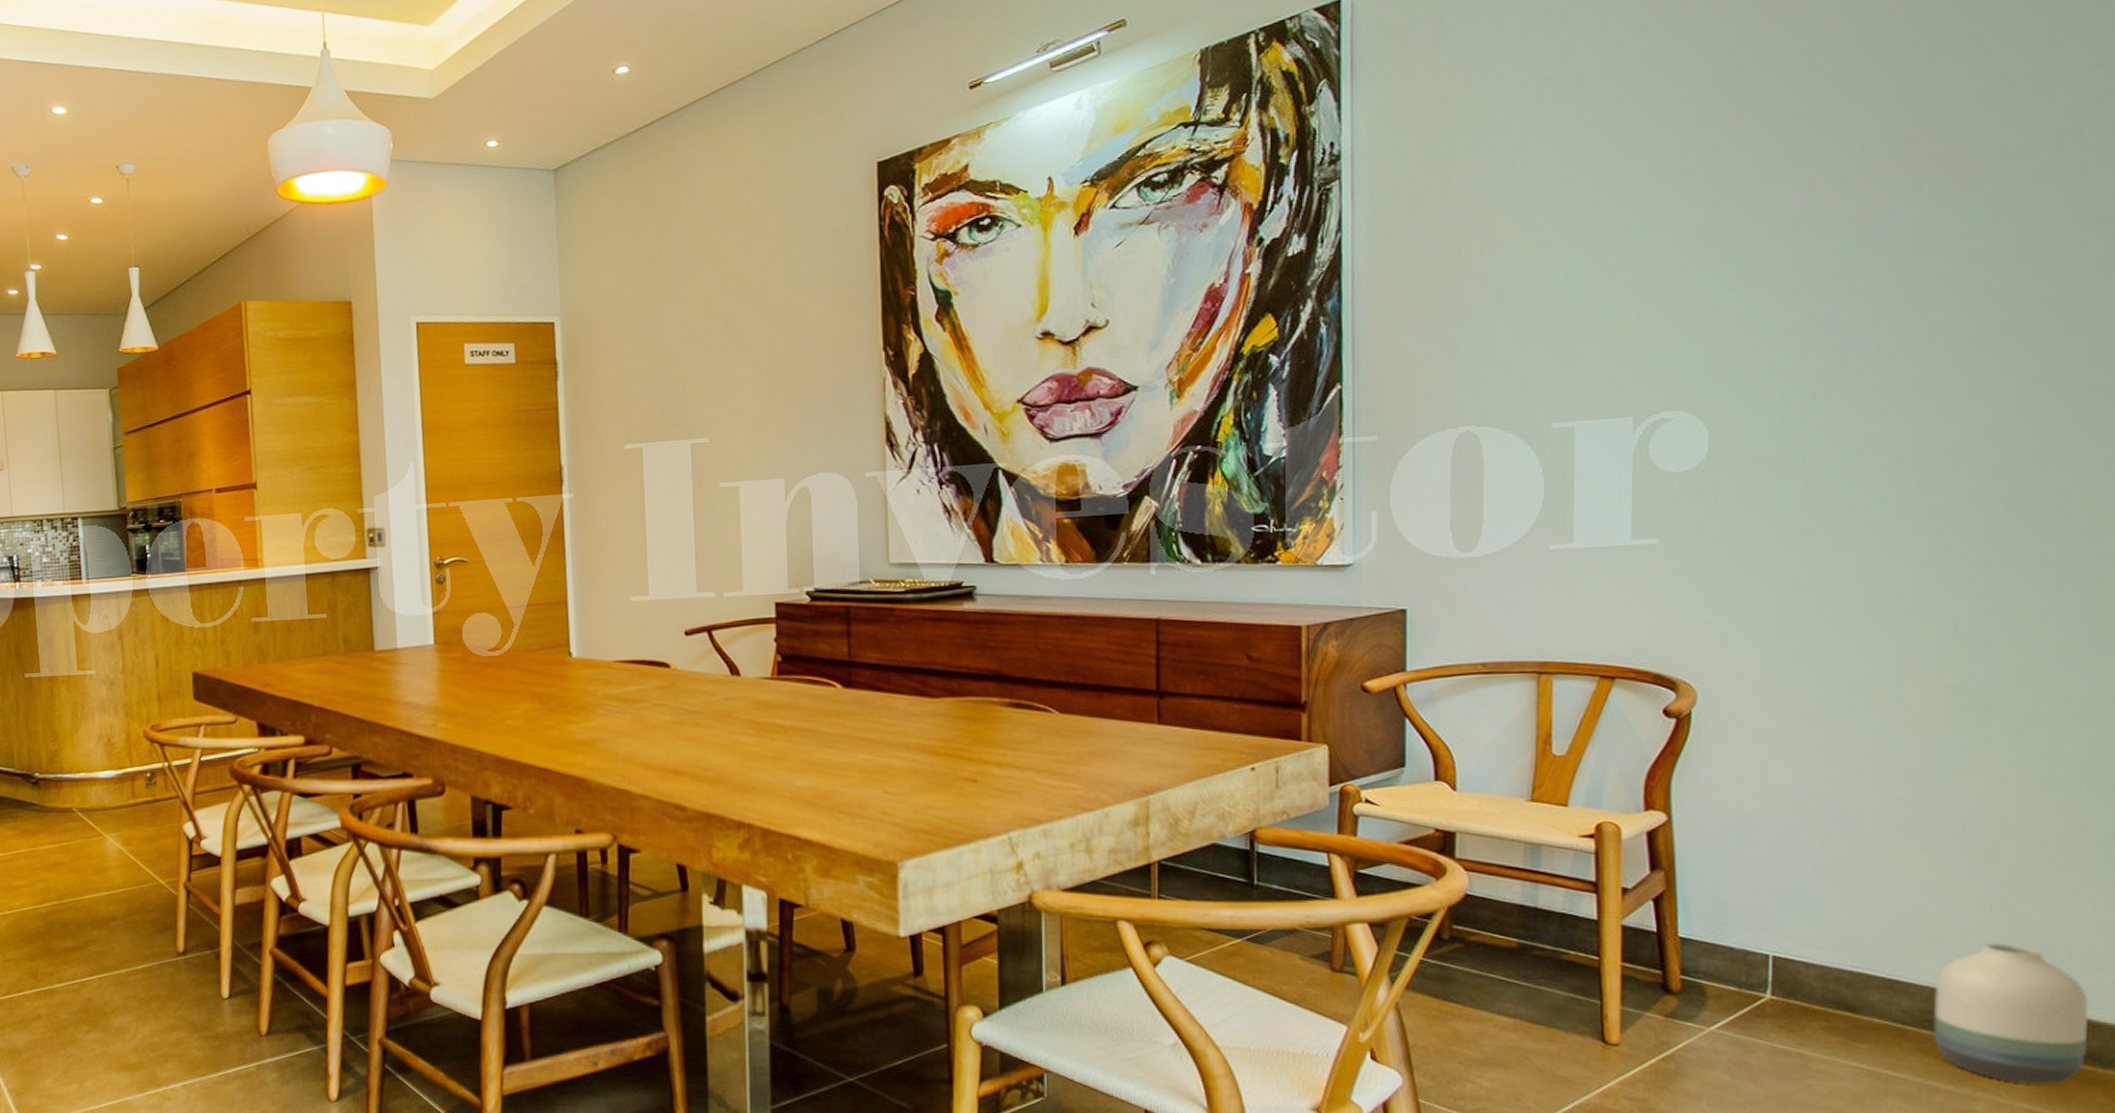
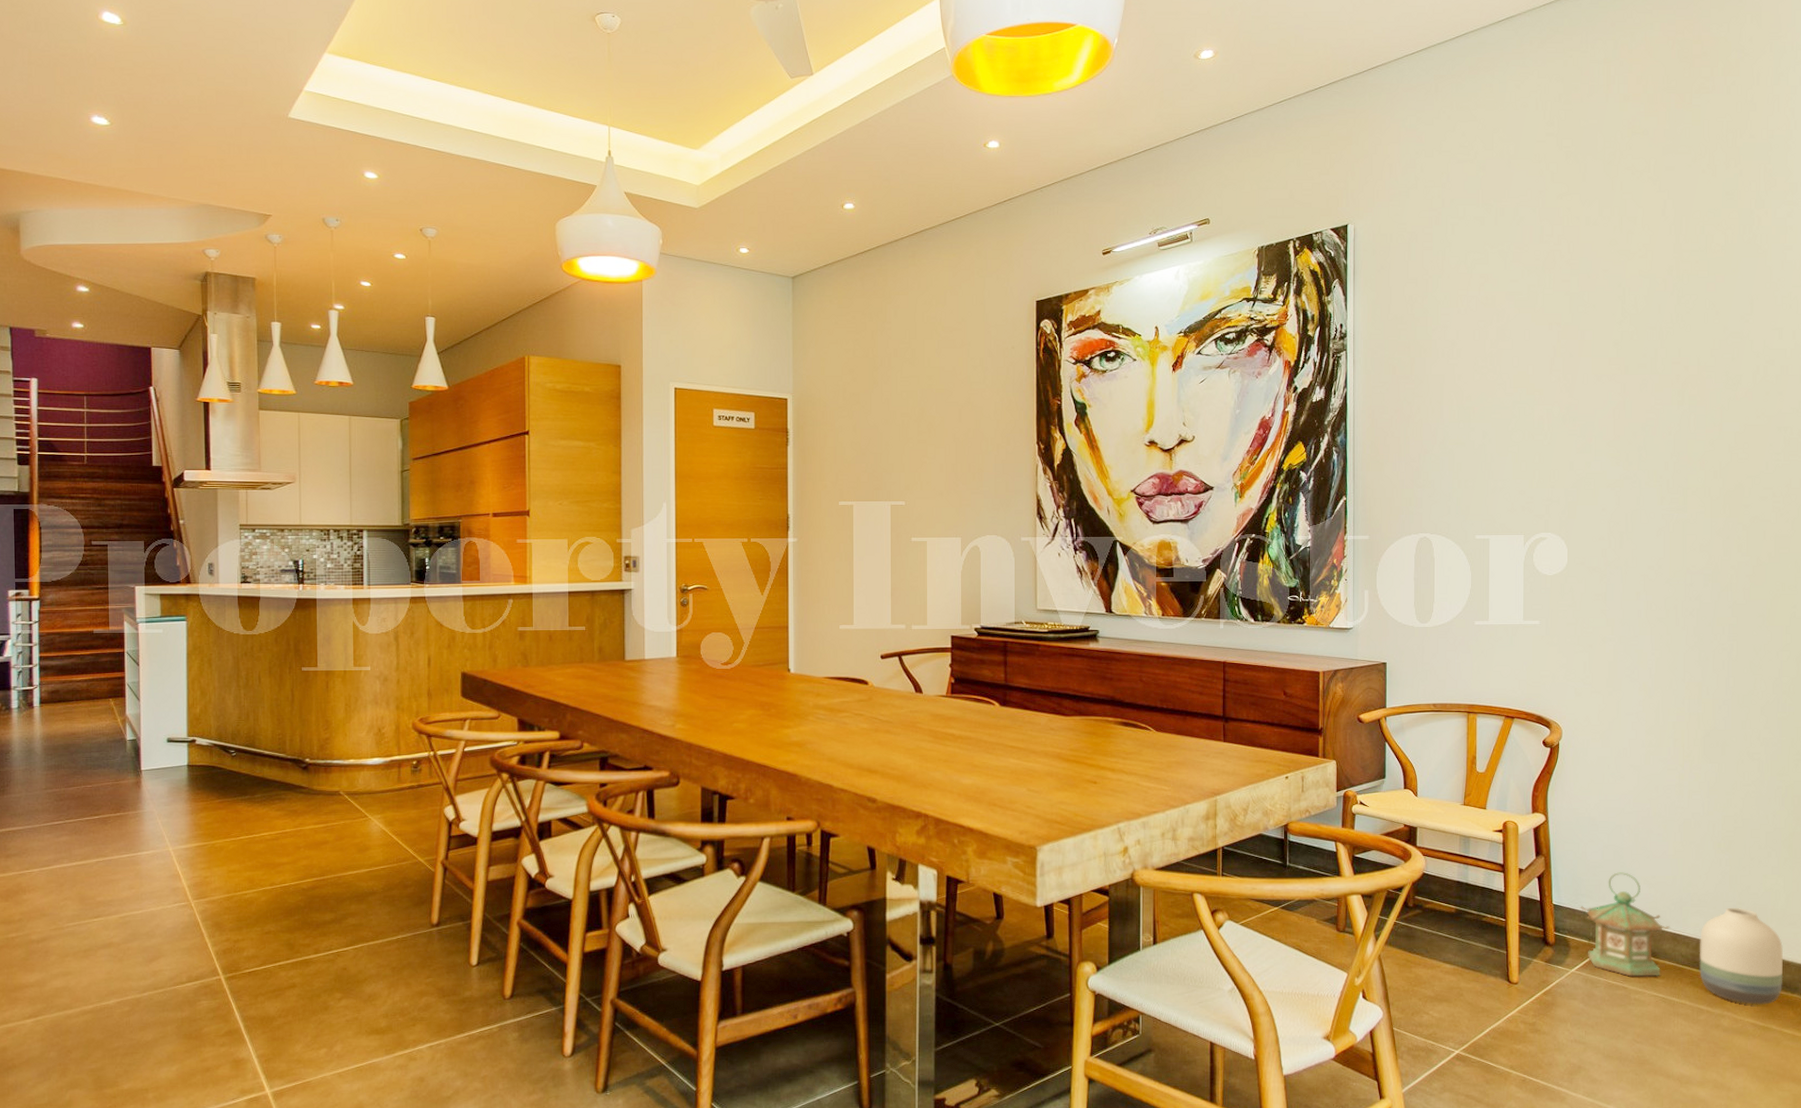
lantern: none [1725,892,1883,1039] -> present [1580,872,1671,977]

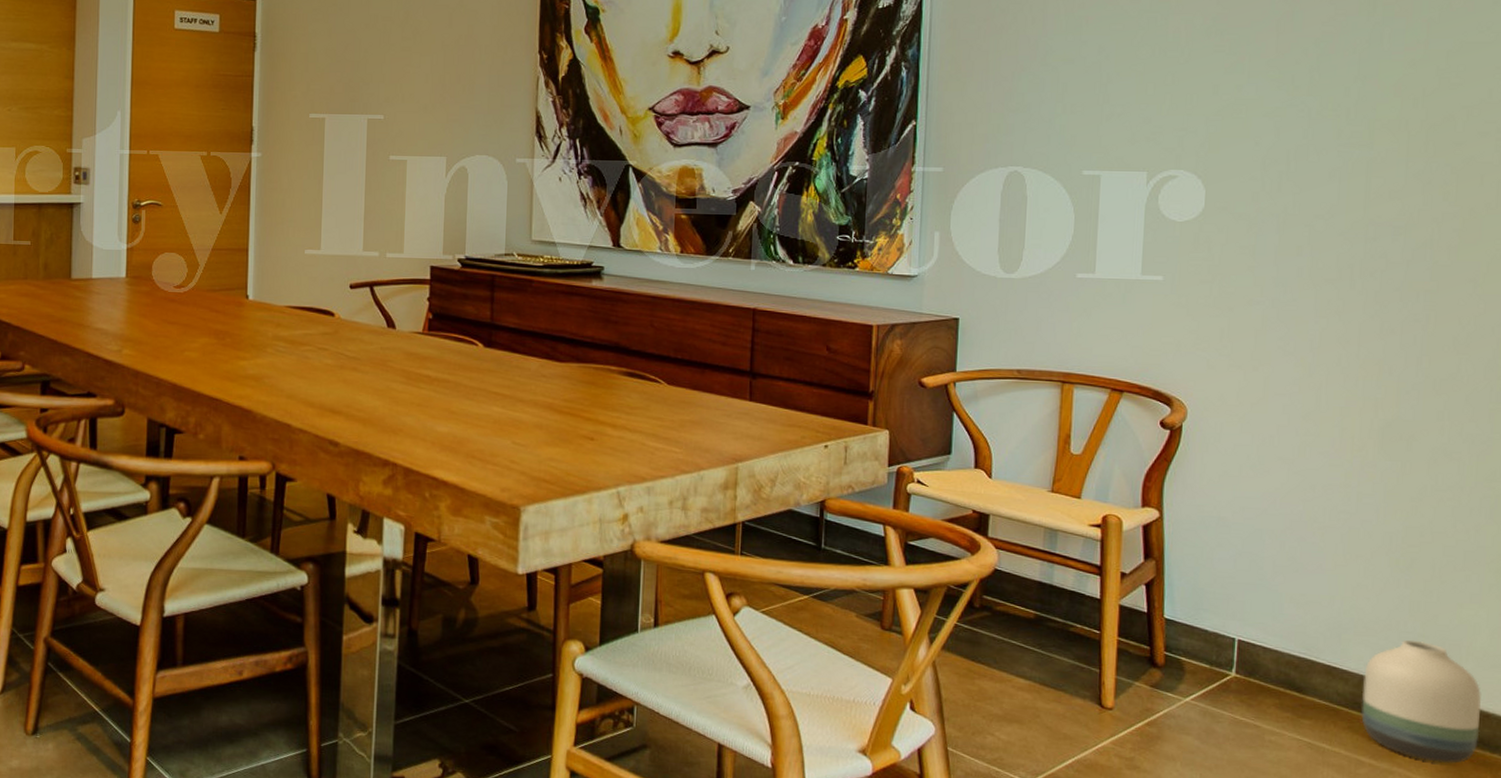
lantern: present [1580,872,1671,977] -> none [1201,586,1324,716]

